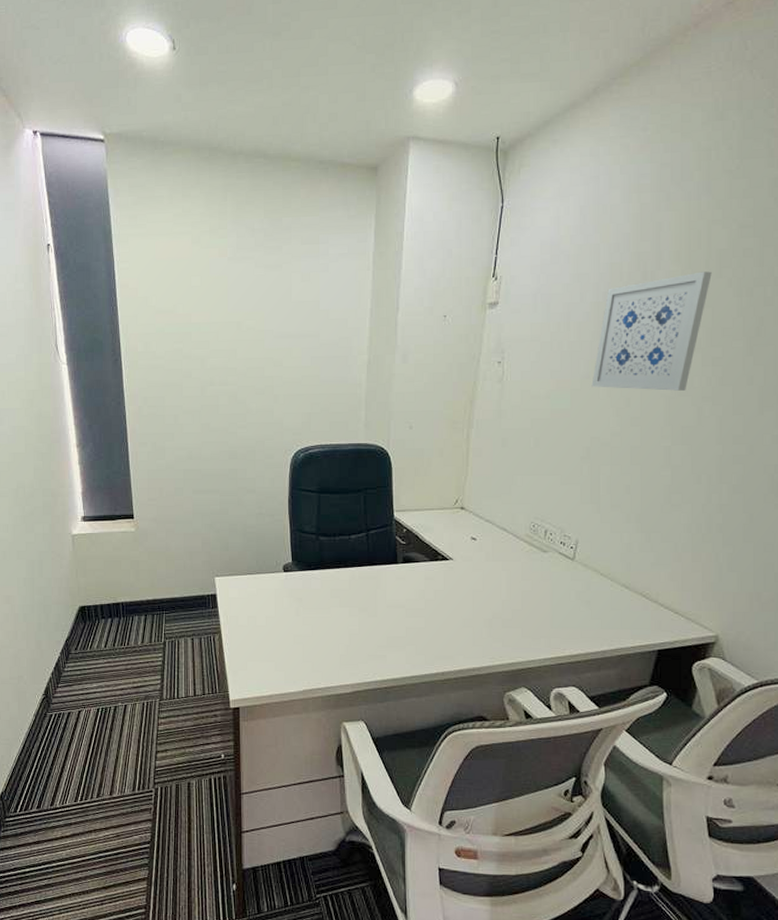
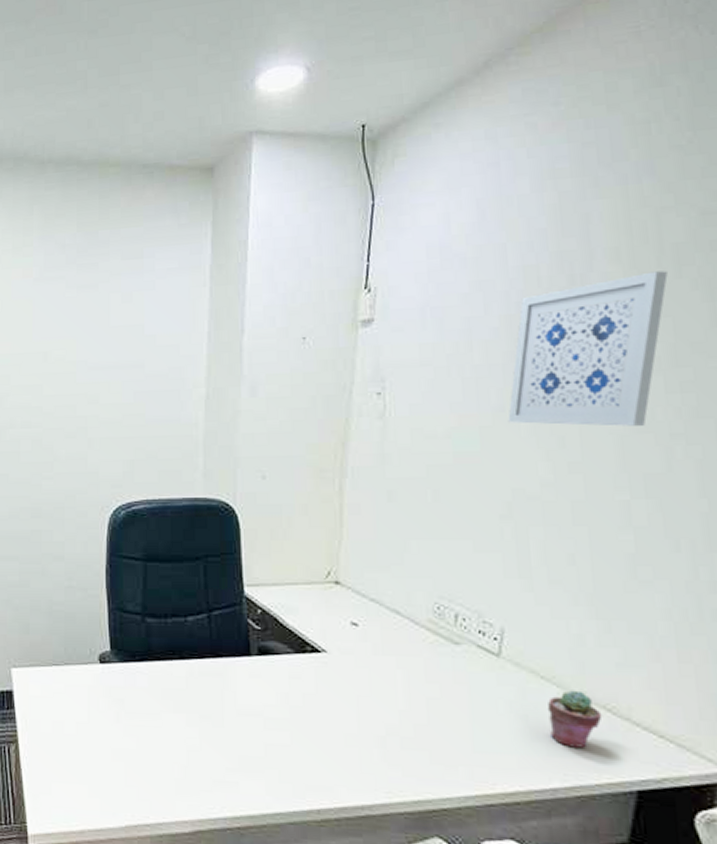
potted succulent: none [603,583,639,622] -> present [547,690,603,748]

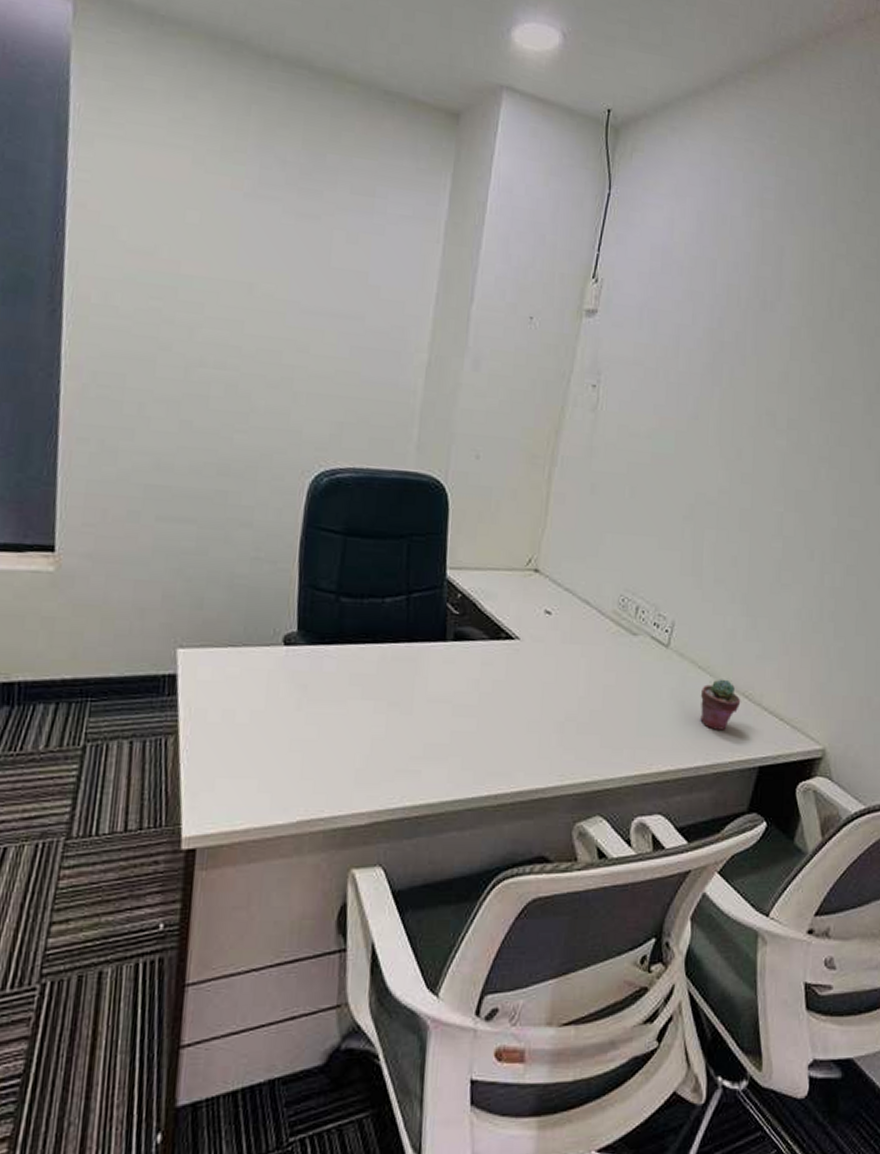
wall art: present [508,271,668,427] -> none [699,310,834,447]

